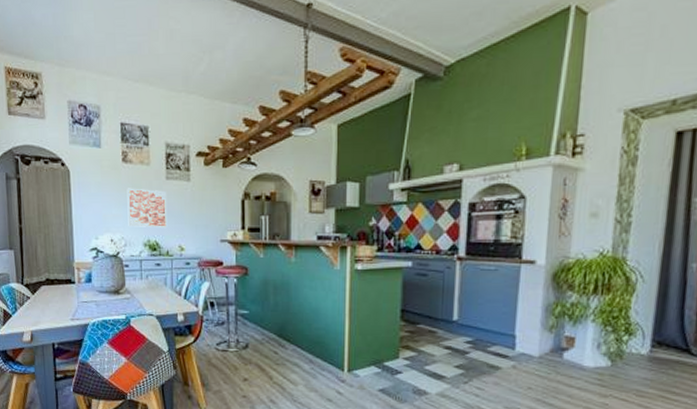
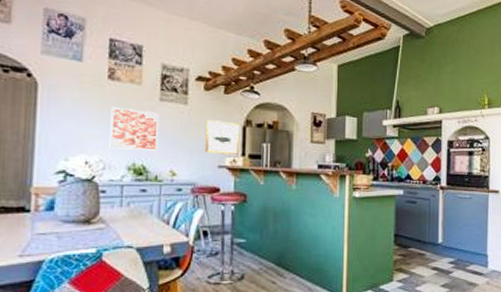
wall art: none [208,195,239,228] -> present [206,120,240,155]

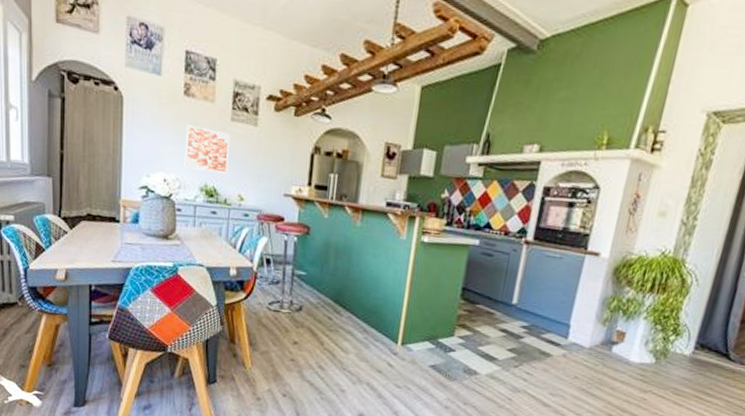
wall art: present [206,120,240,155] -> none [273,144,309,184]

